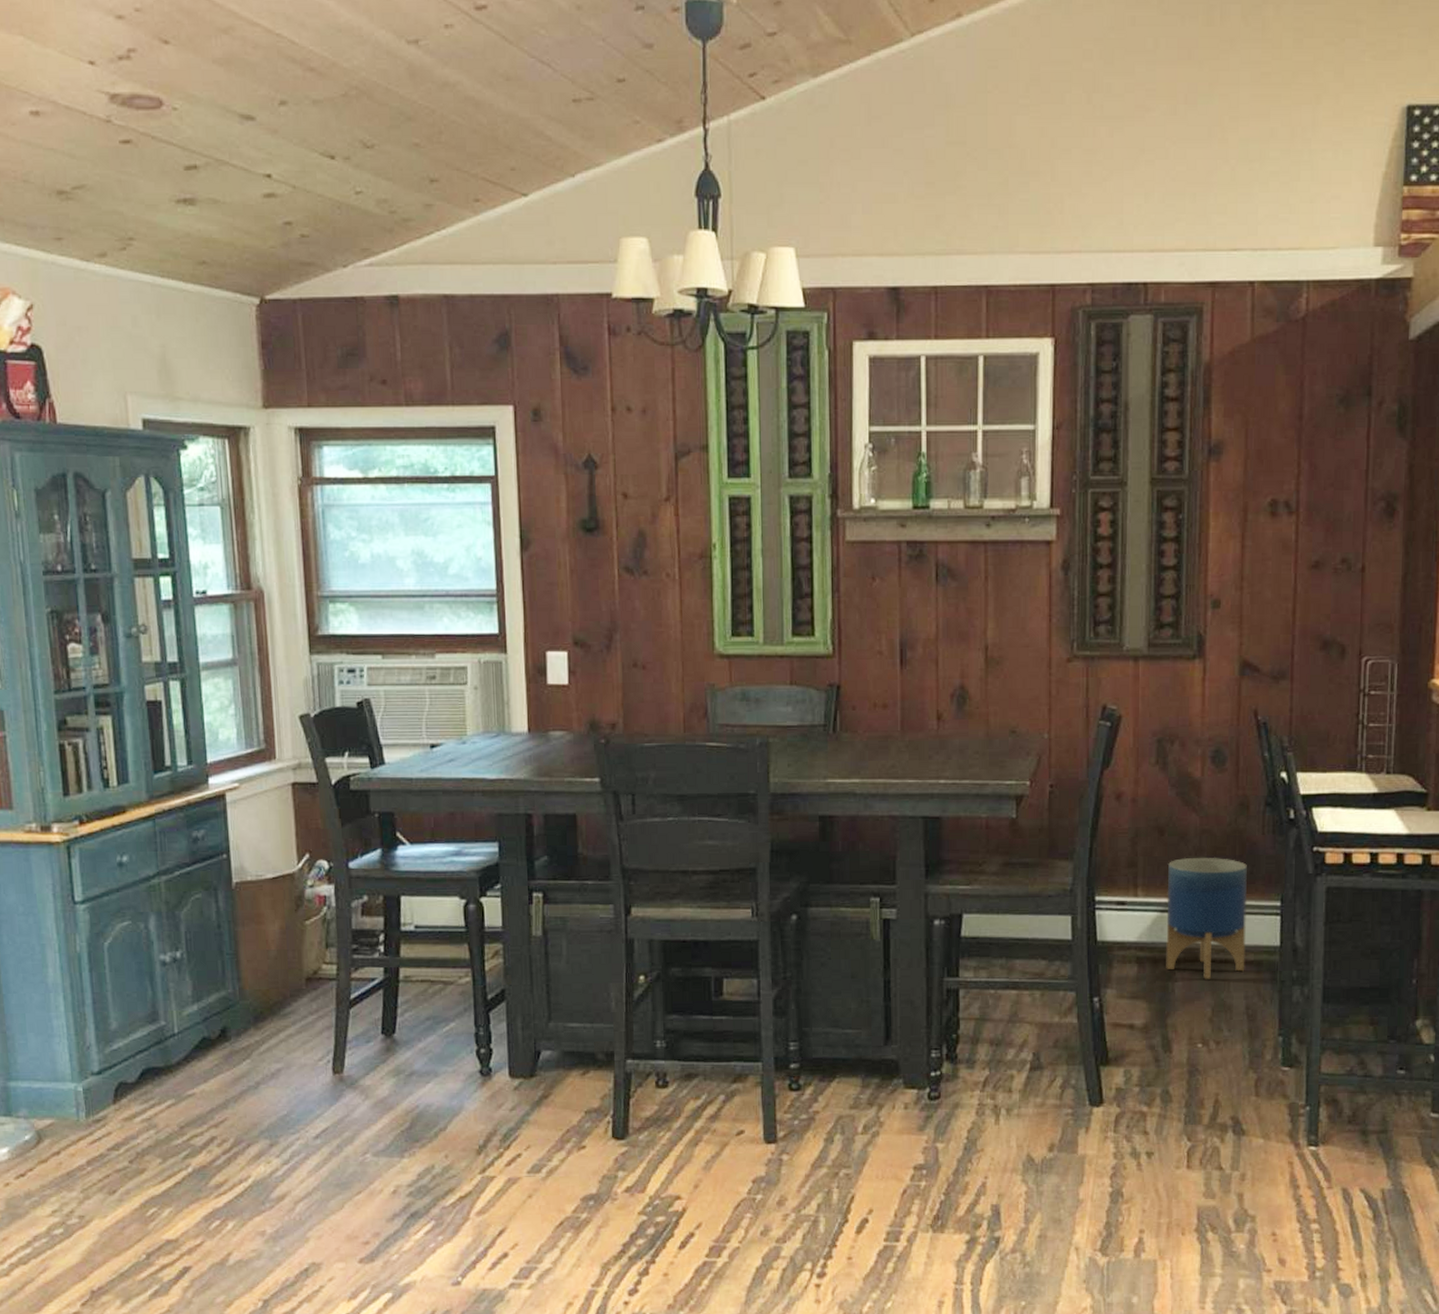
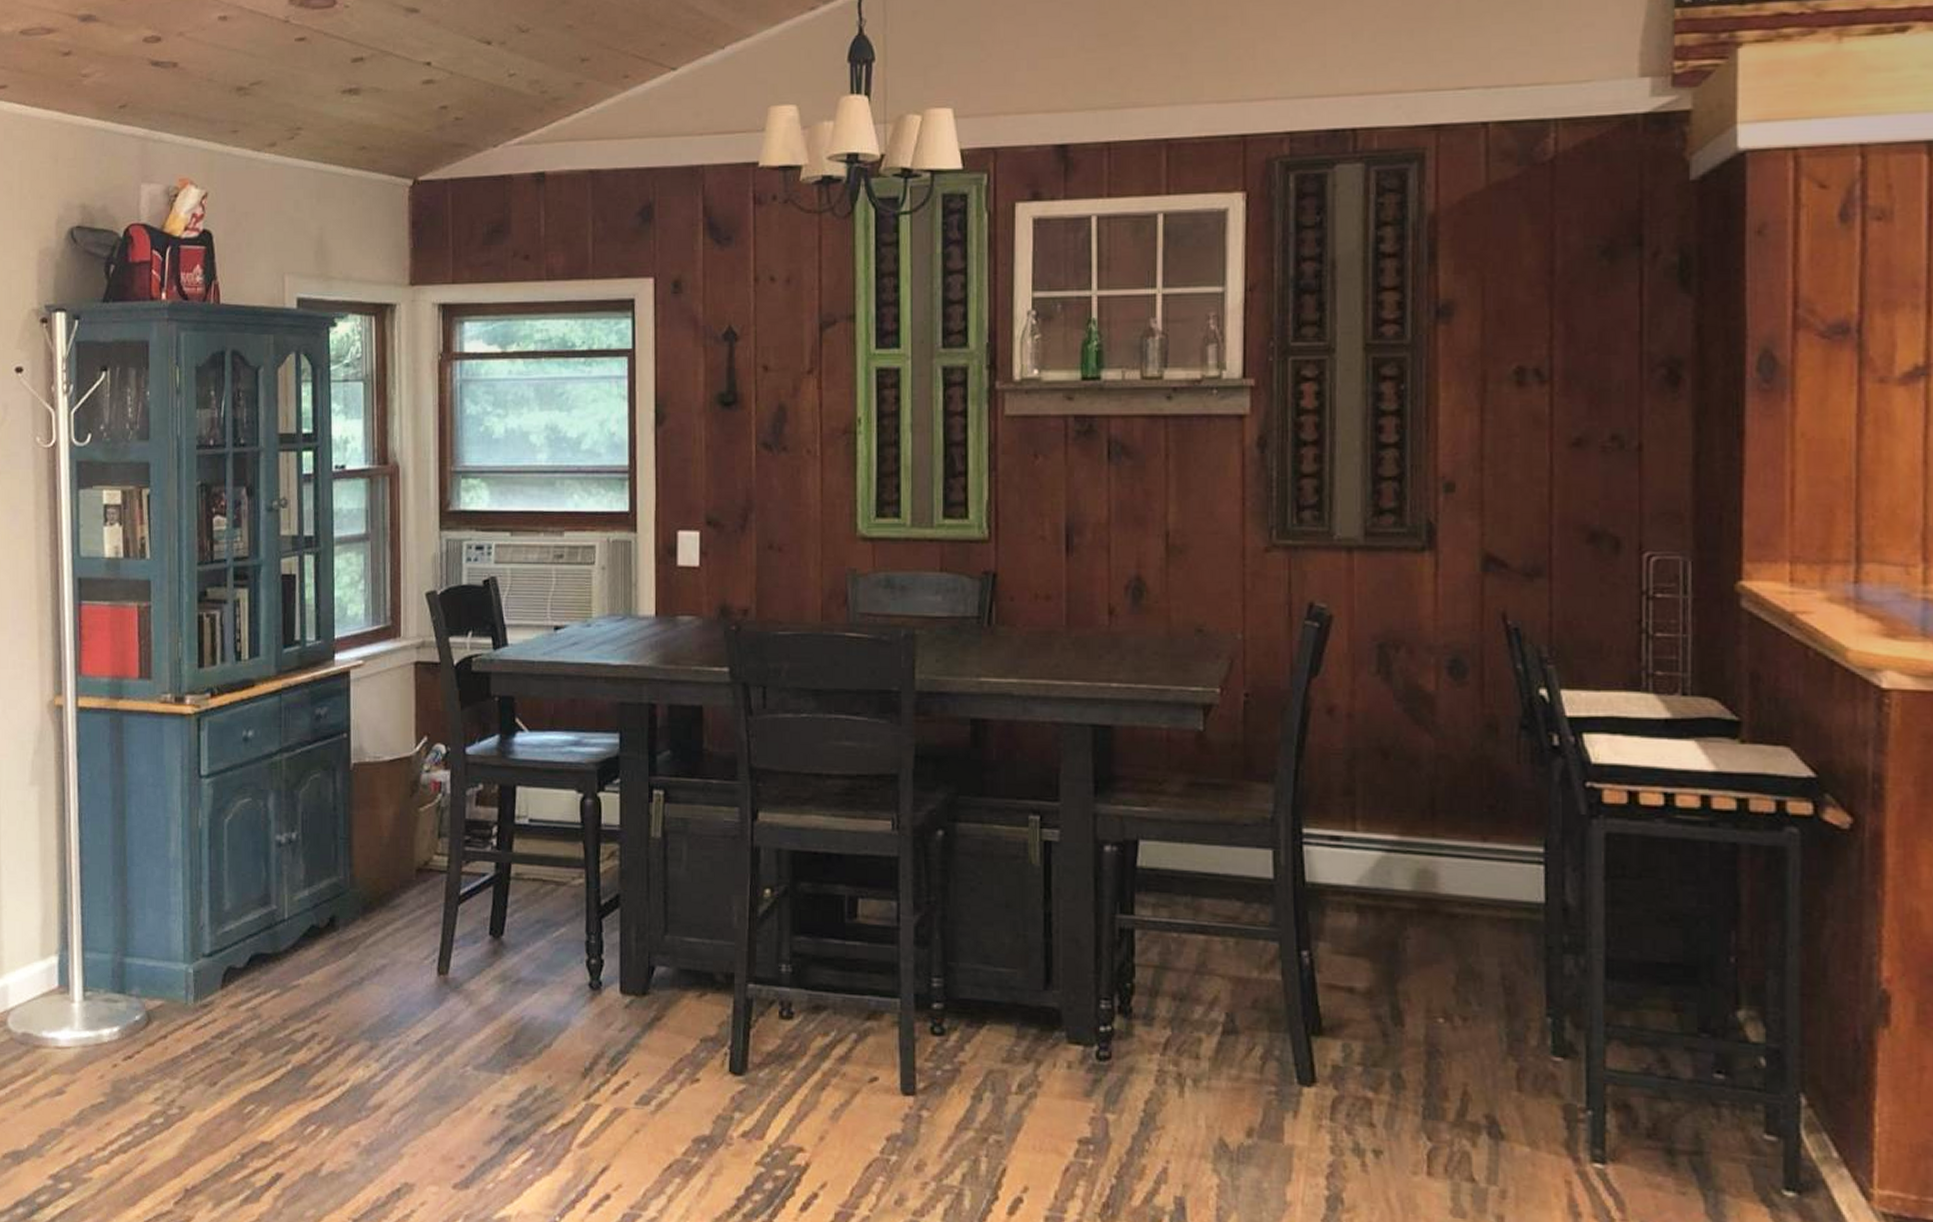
planter: present [1166,858,1248,979] -> none [1394,788,1500,939]

